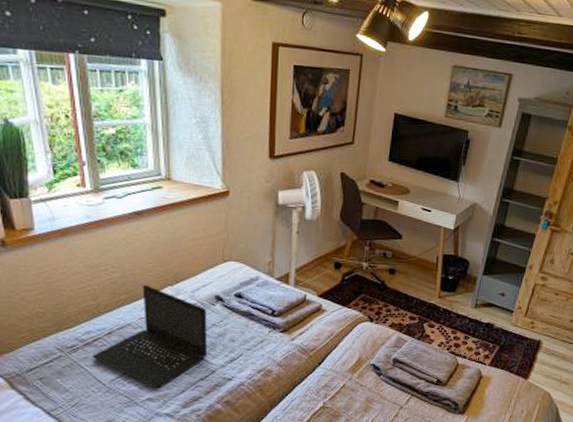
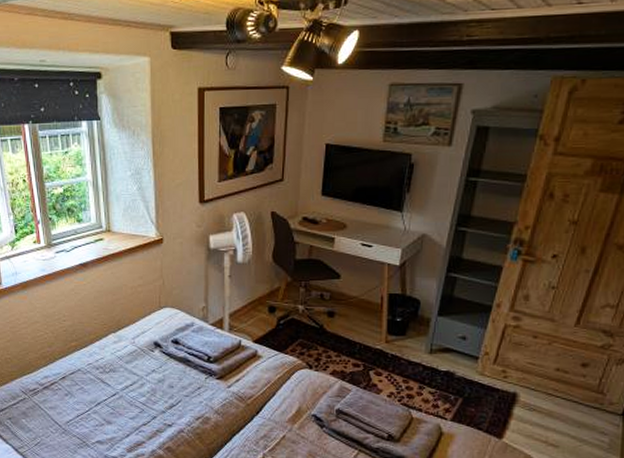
laptop: present [92,285,208,389] -> none [50,332,149,432]

